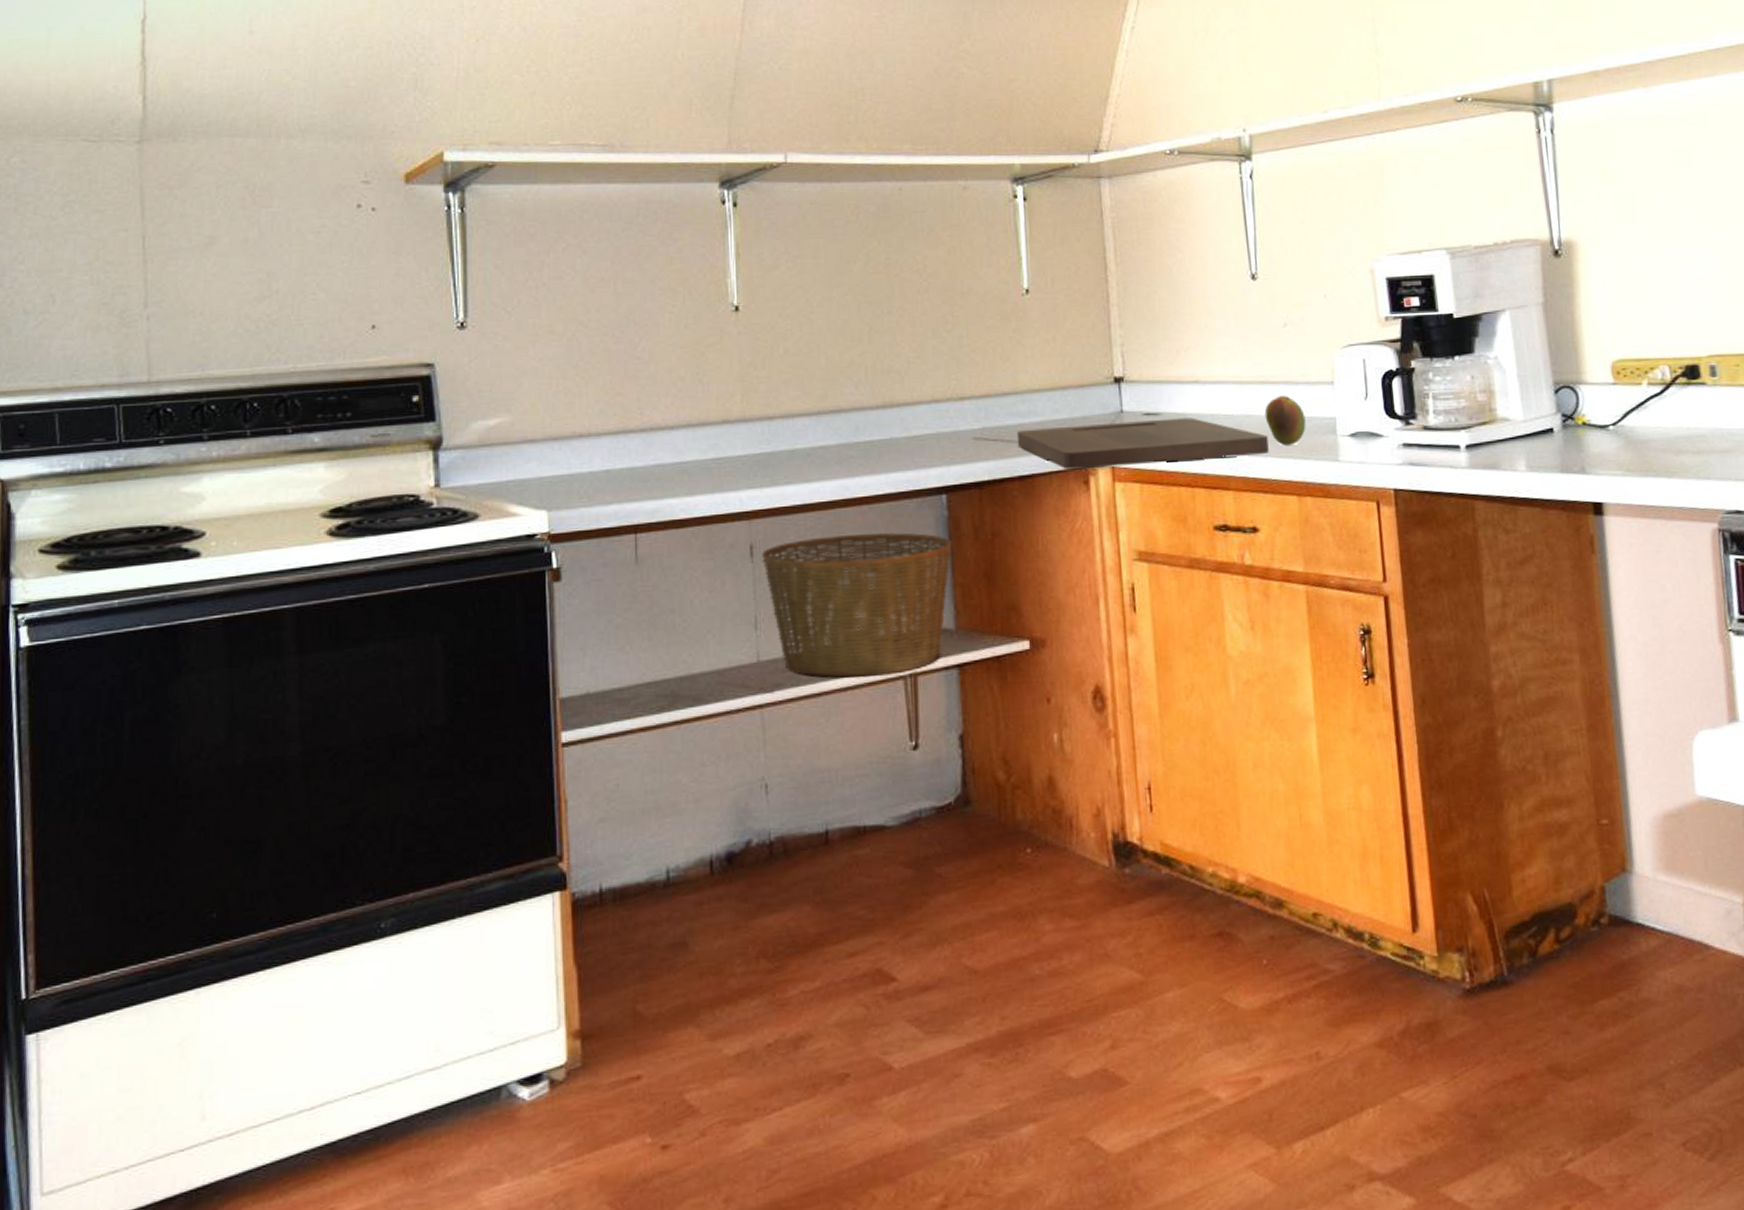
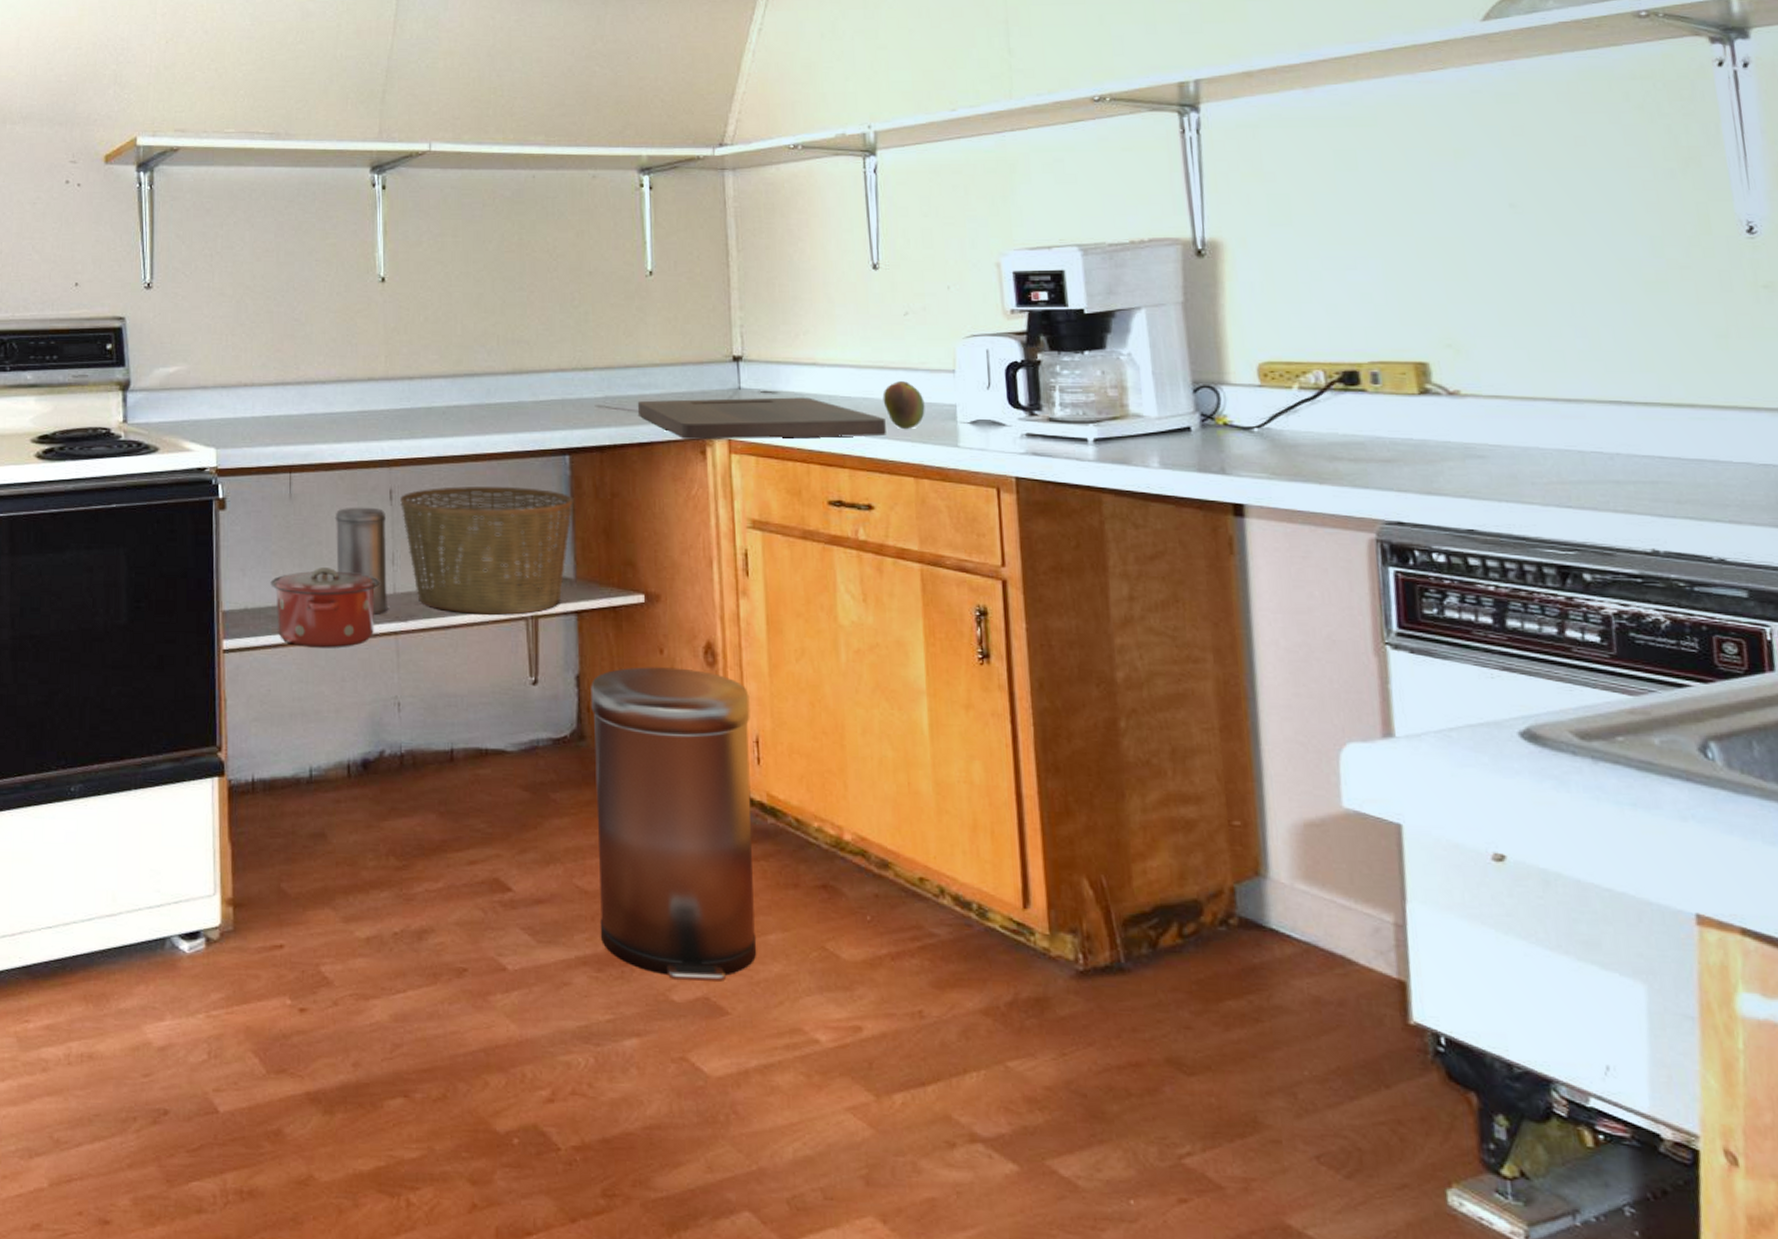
casserole: none [616,638,742,732] -> present [270,568,380,649]
canister: none [688,566,752,687] -> present [335,507,389,615]
pedal bin: none [975,716,1154,1056] -> present [591,667,757,982]

